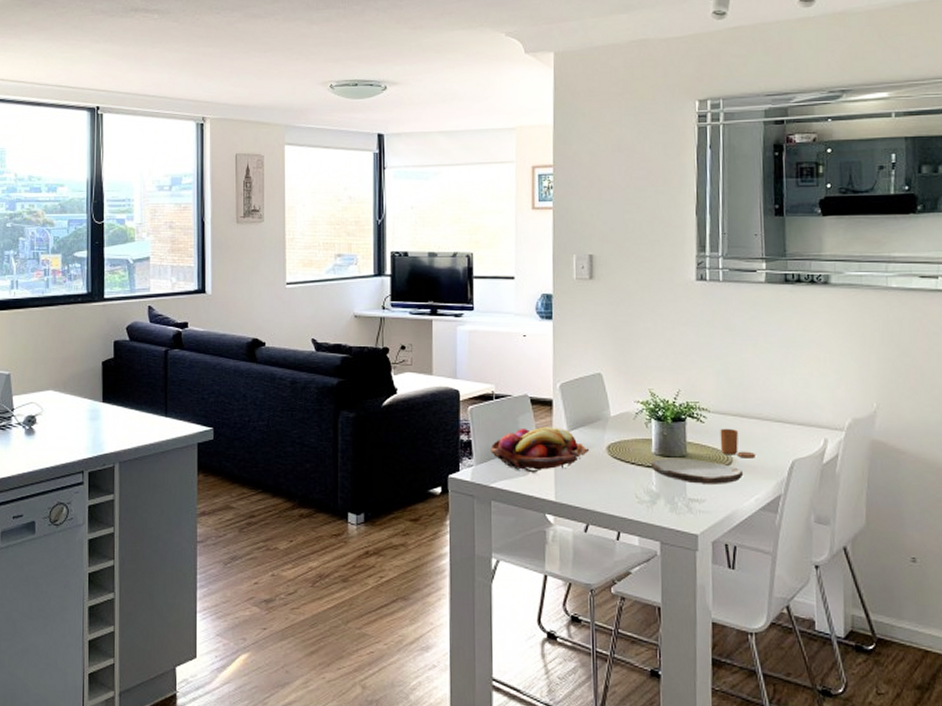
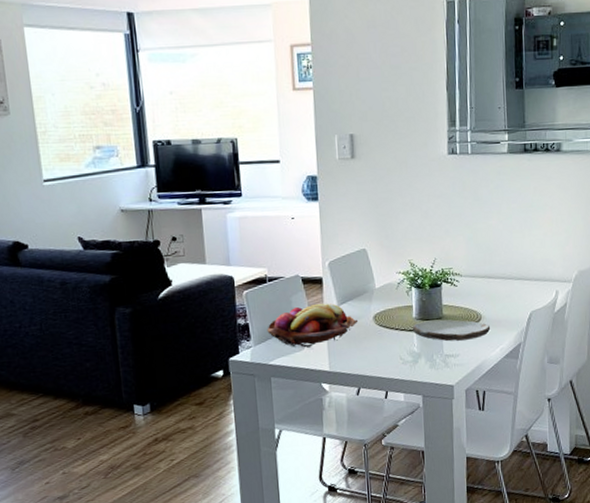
candle: present [720,428,757,459] -> none [470,289,501,315]

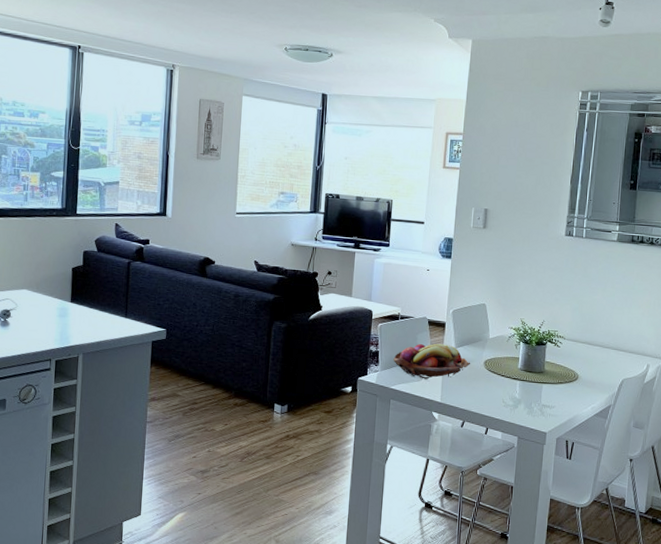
plate: present [413,319,491,342] -> none [517,372,585,395]

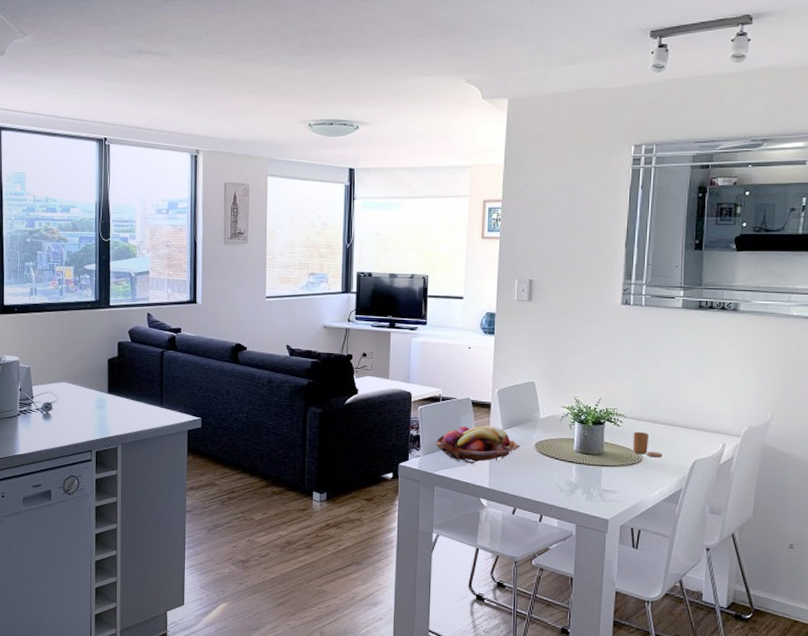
candle: none [570,352,596,377] -> present [633,431,663,458]

